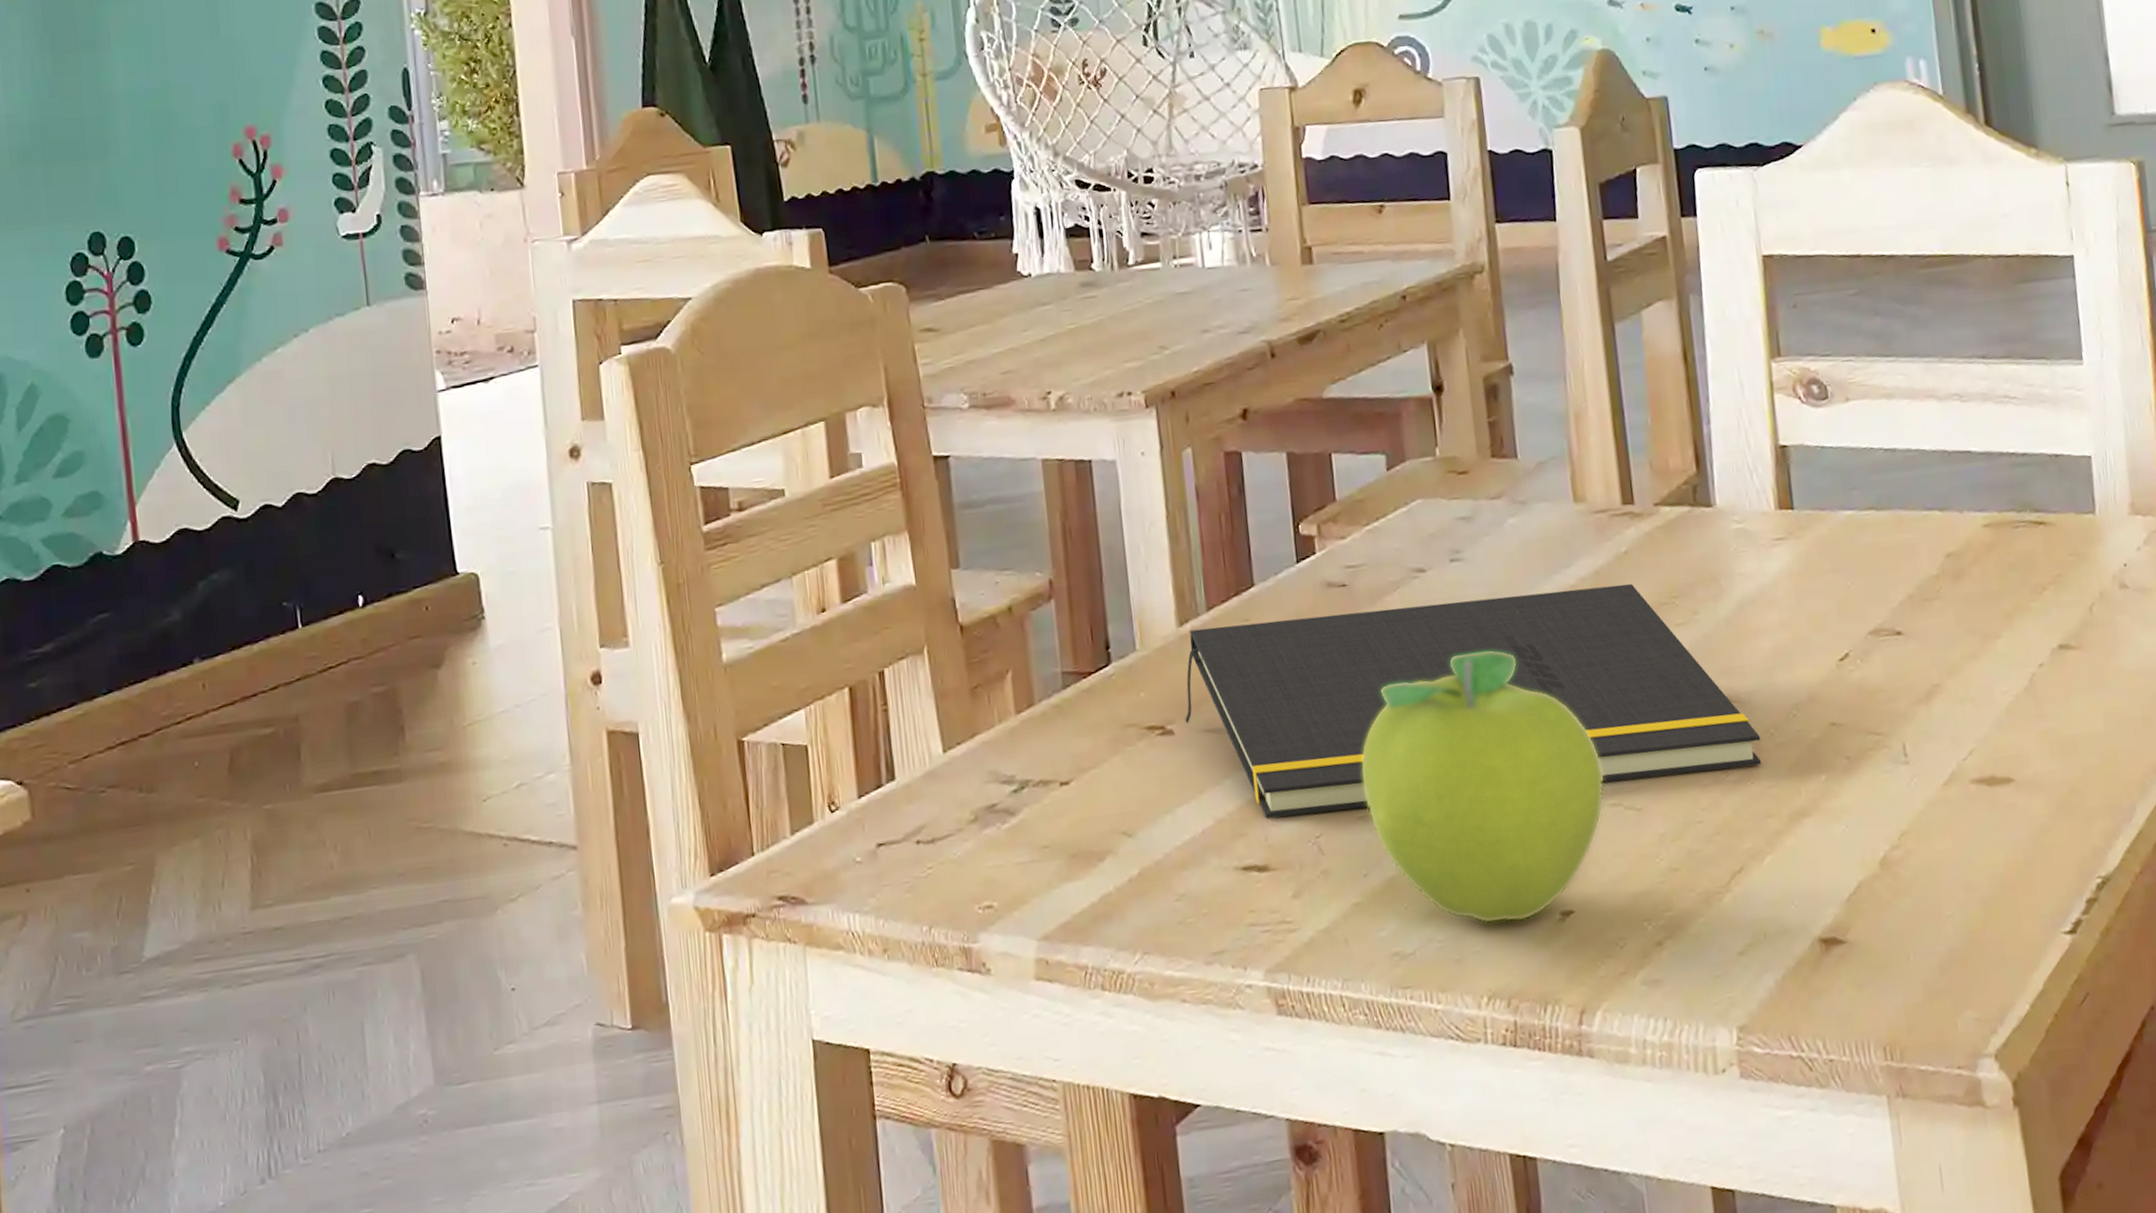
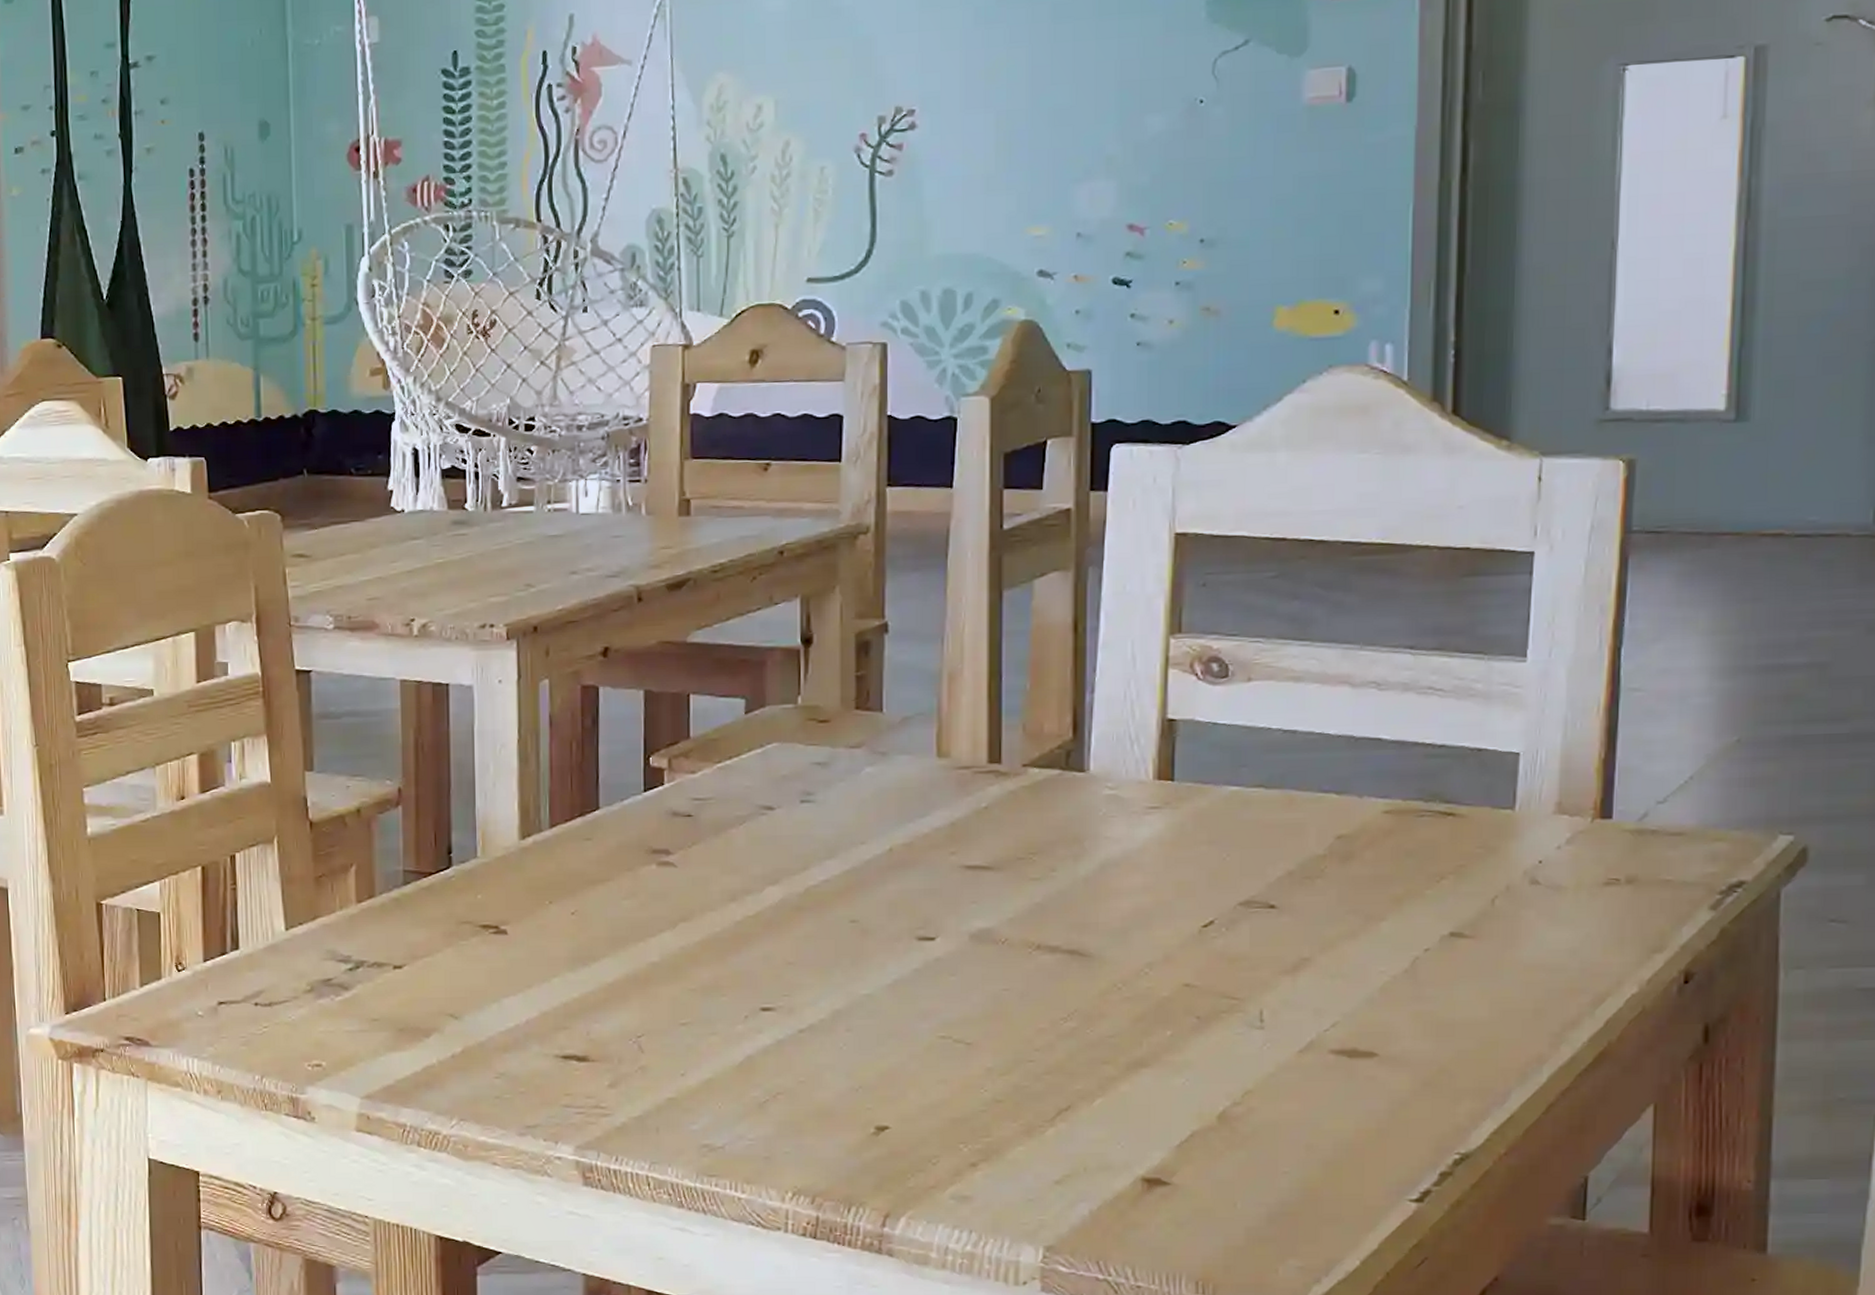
notepad: present [1185,583,1761,819] -> none [519,837,1106,1017]
fruit: present [1362,650,1605,925] -> none [690,887,936,1132]

